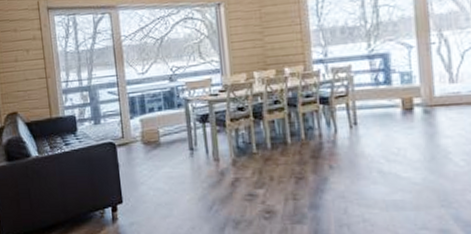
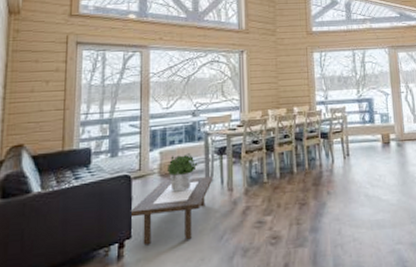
coffee table: none [118,146,198,211] -> present [130,177,213,246]
potted plant: none [149,121,180,162] -> present [168,153,198,193]

